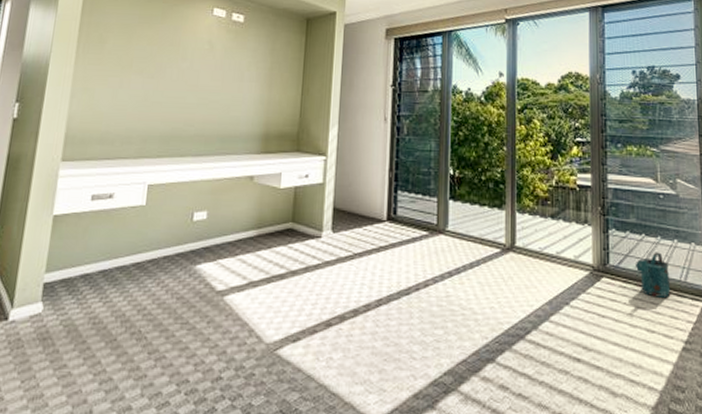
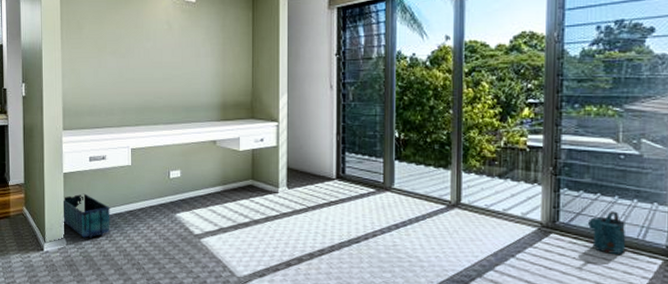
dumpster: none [43,241,111,300] -> present [63,193,110,238]

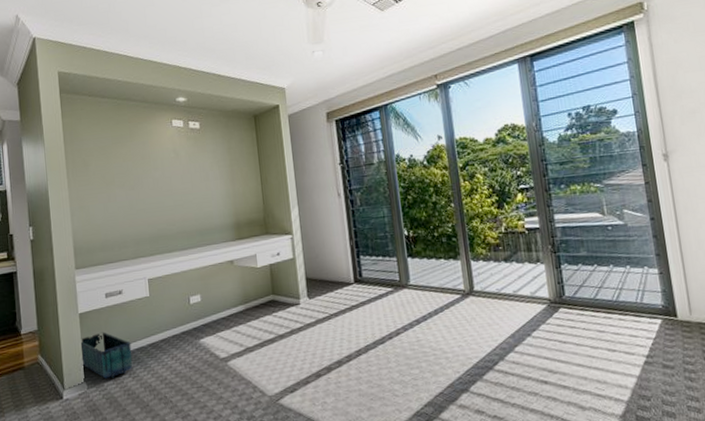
watering can: present [588,211,626,254] -> none [591,279,629,320]

